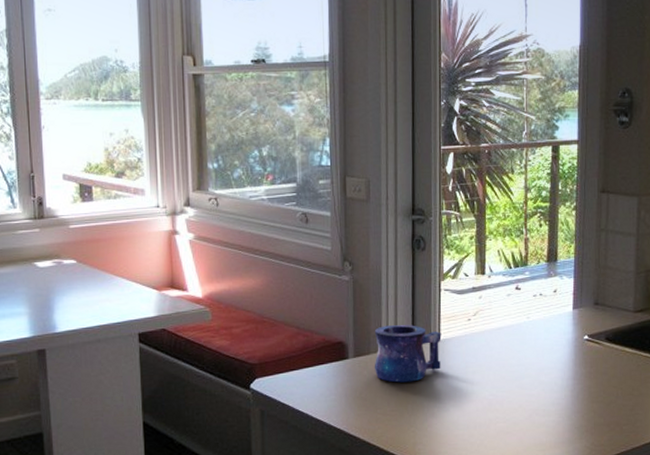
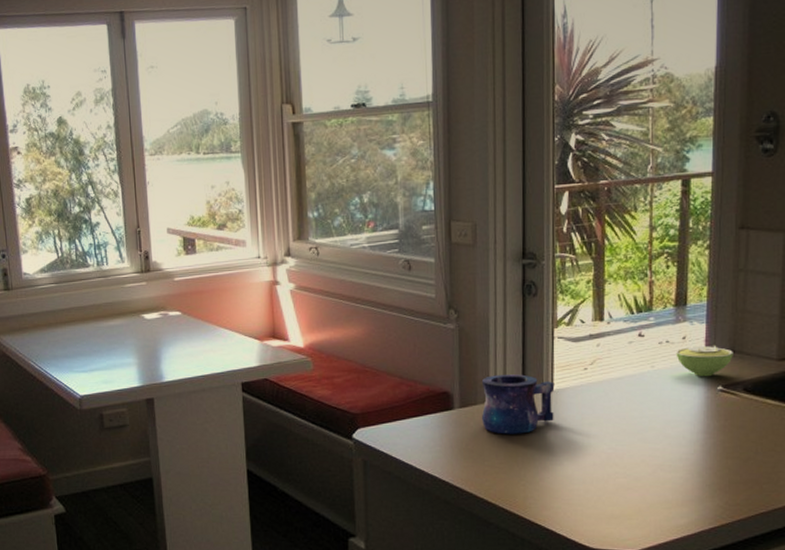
sugar bowl: none [548,297,597,328] -> present [676,344,733,377]

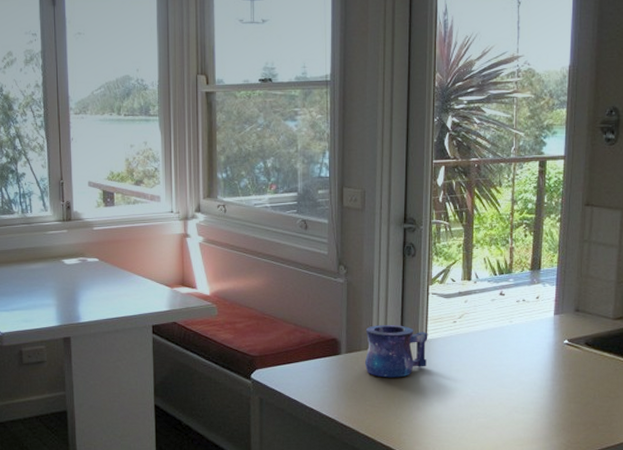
sugar bowl: present [676,344,733,377] -> none [530,303,578,332]

